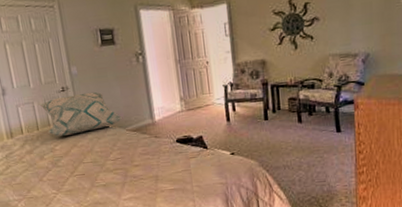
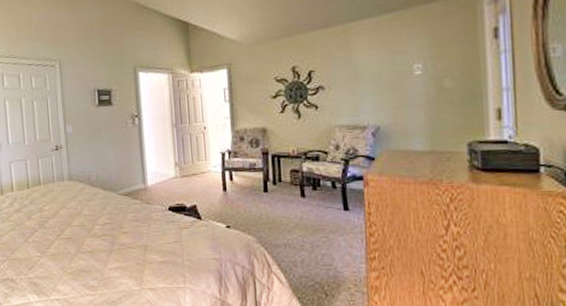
decorative pillow: present [40,92,123,136] -> none [33,152,115,196]

